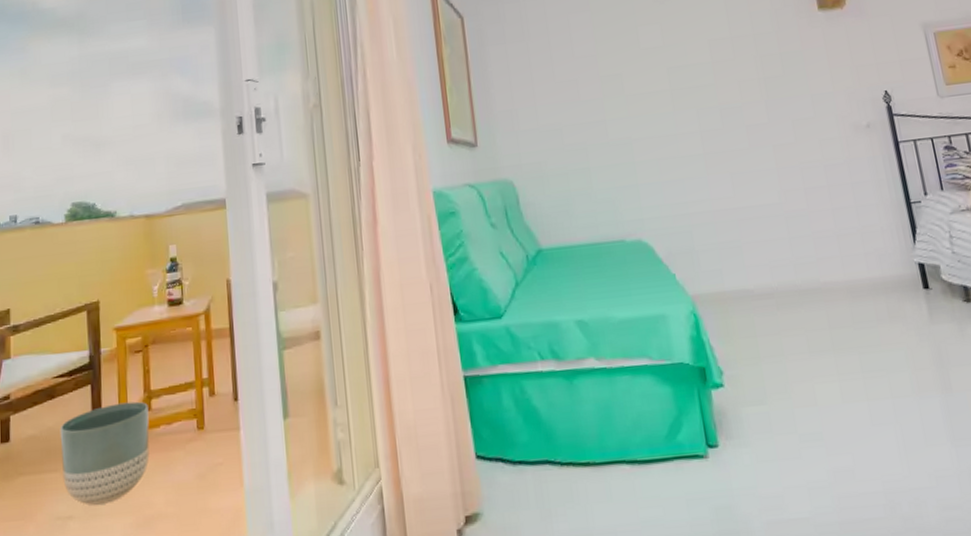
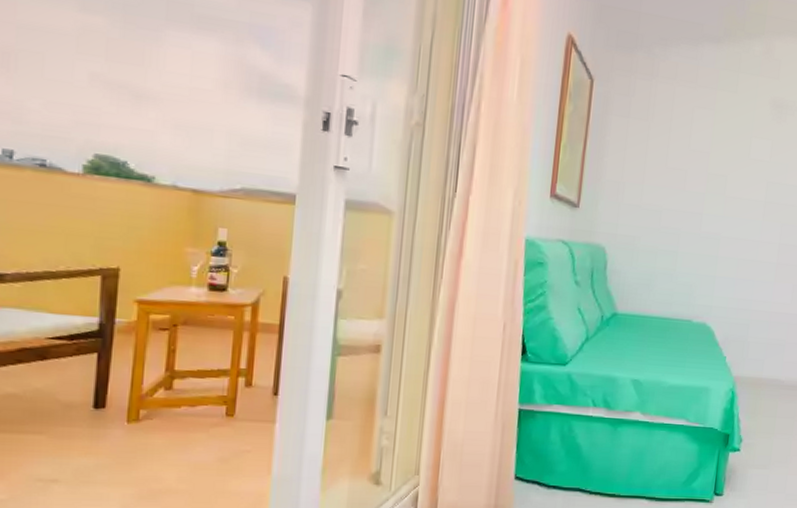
planter: present [60,401,150,505] -> none [49,376,169,473]

